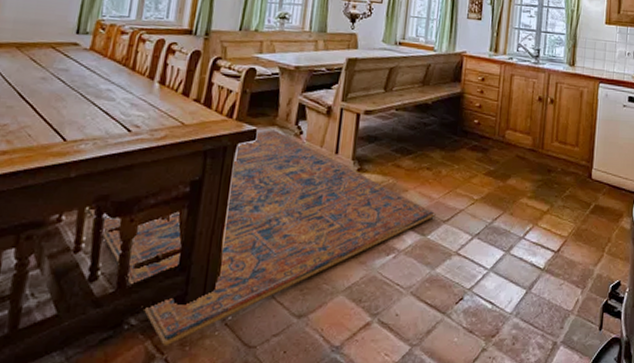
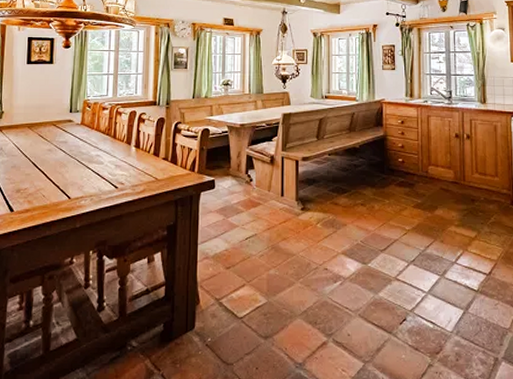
rug: present [87,130,436,347] -> none [91,179,373,364]

